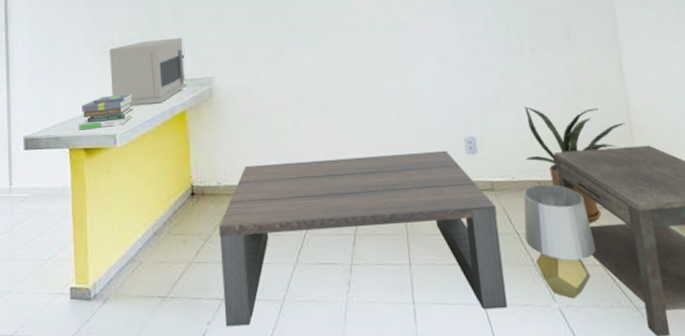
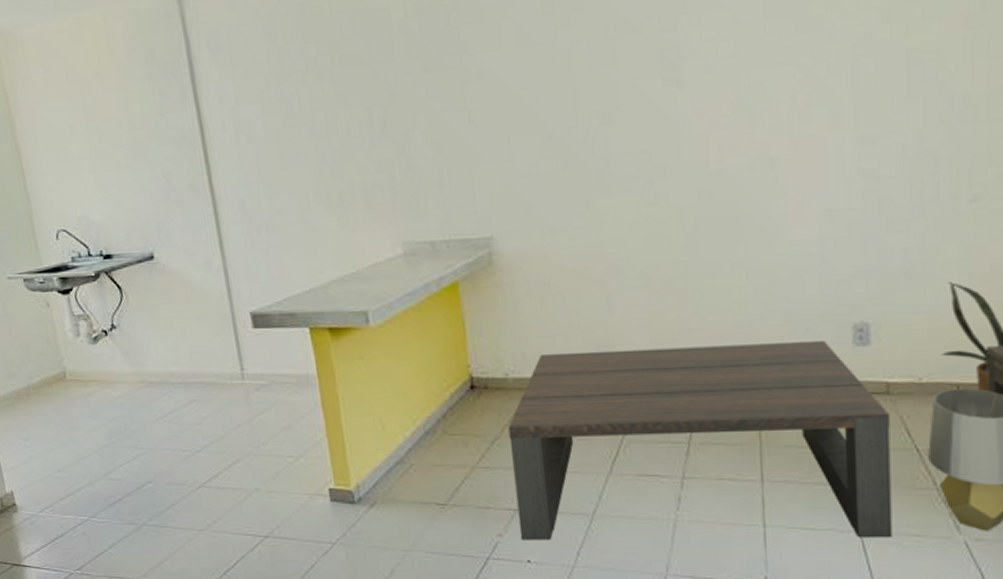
books: present [78,94,135,130] -> none [318,260,390,305]
microwave: present [108,37,187,107] -> none [347,182,458,276]

